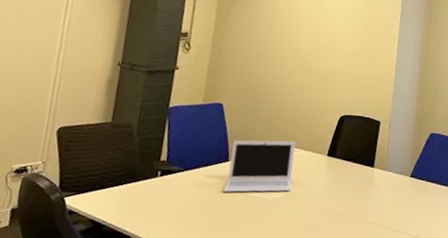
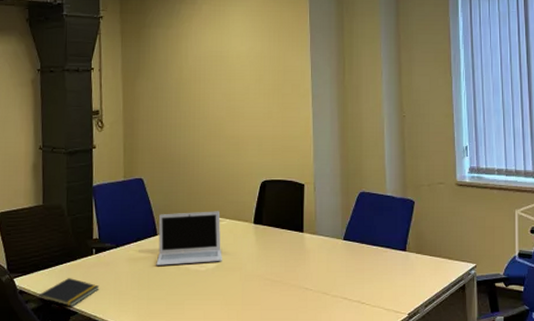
notepad: none [88,200,159,231] -> present [38,278,100,307]

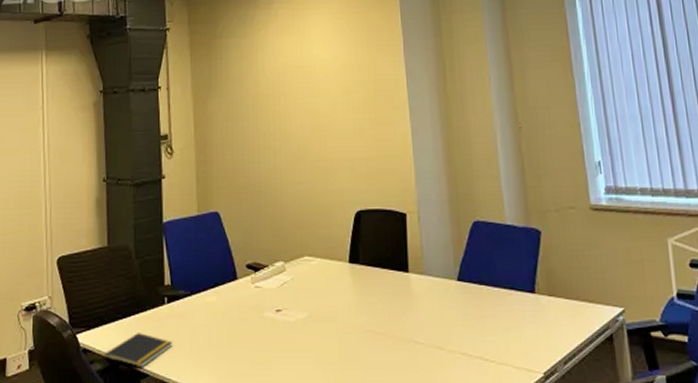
laptop: present [156,211,222,265] -> none [237,248,314,316]

